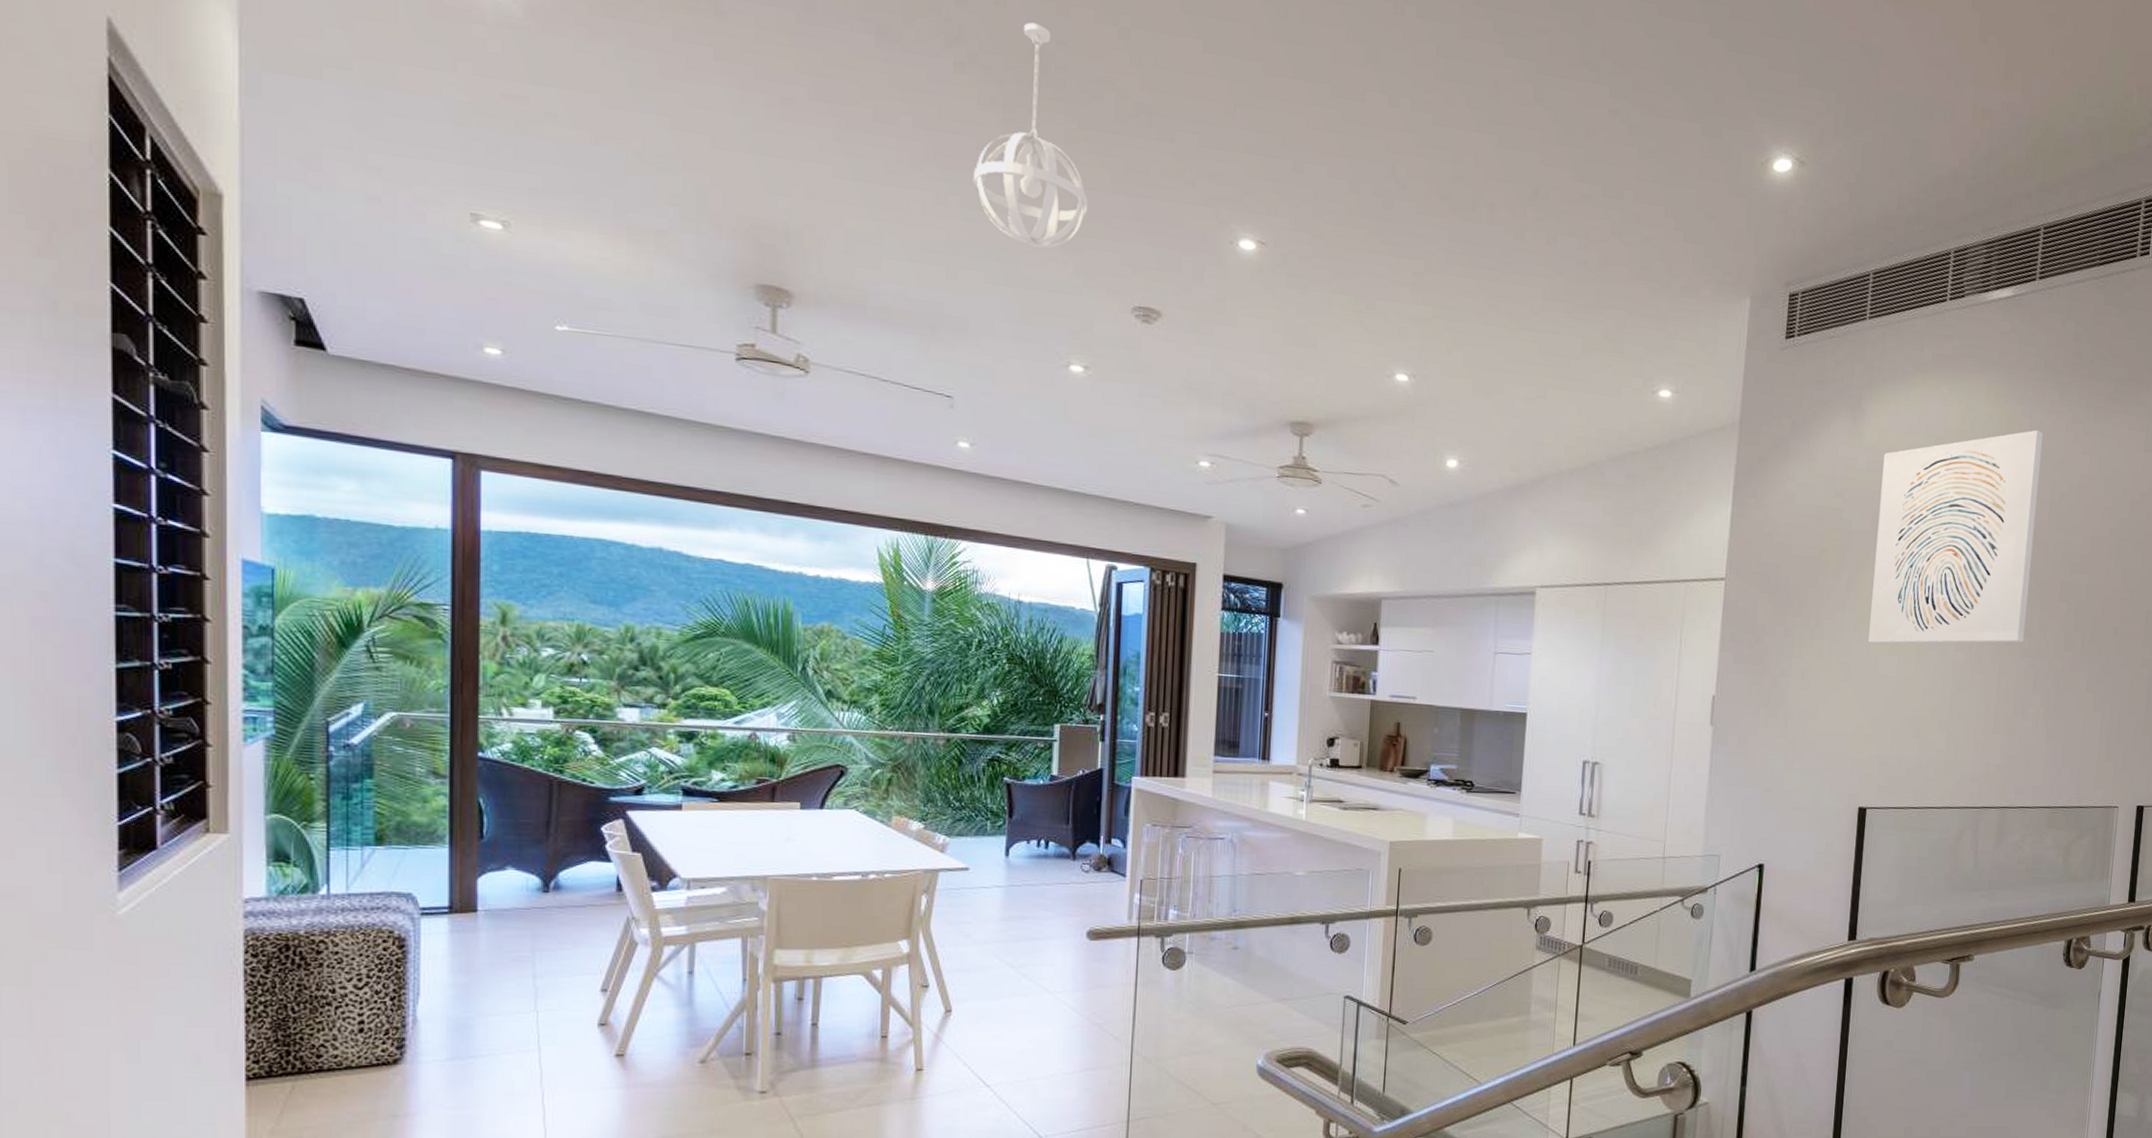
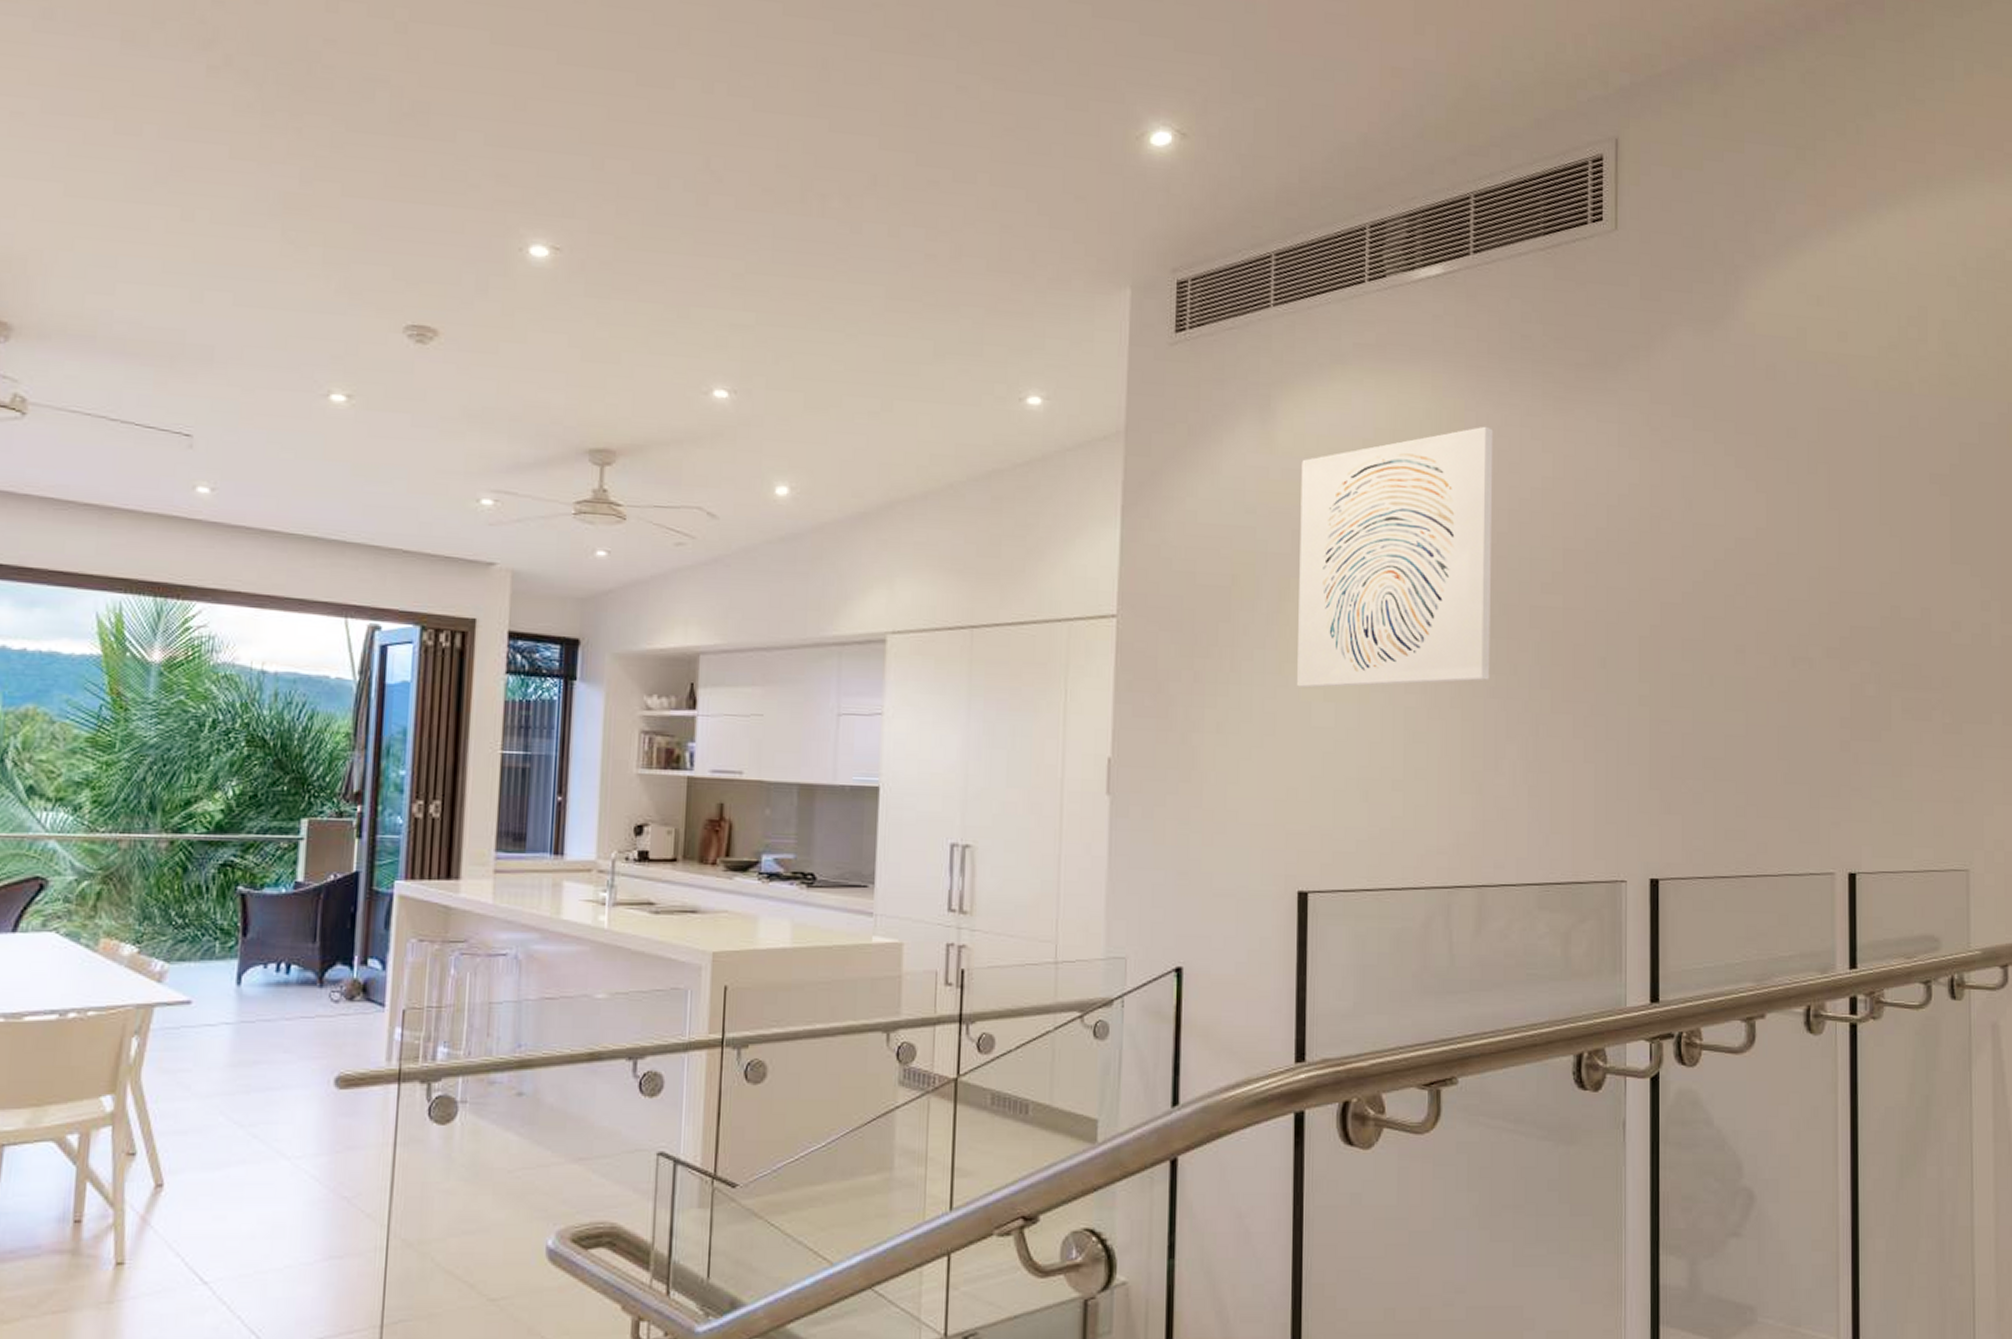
pendant light: present [973,22,1088,249] -> none [224,20,356,264]

